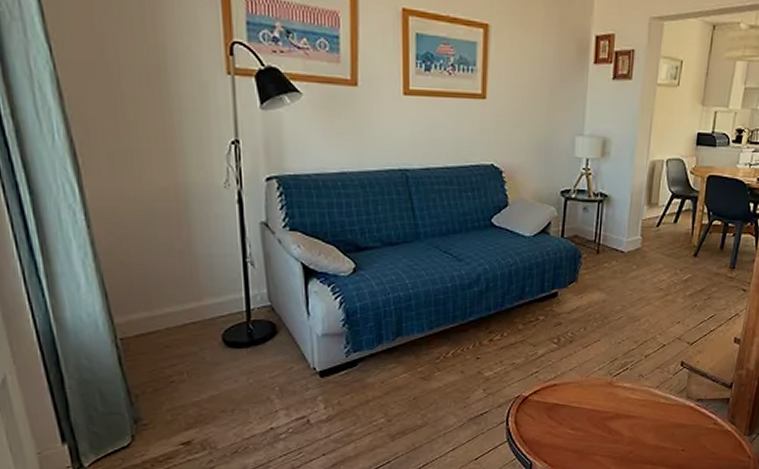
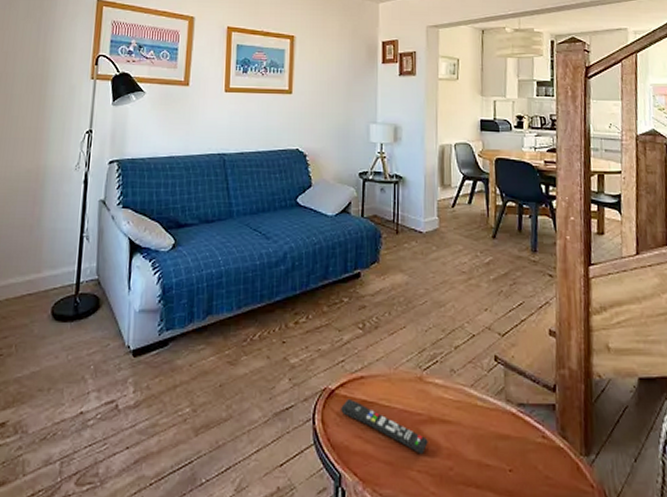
remote control: none [534,404,613,443] -> present [341,399,428,455]

